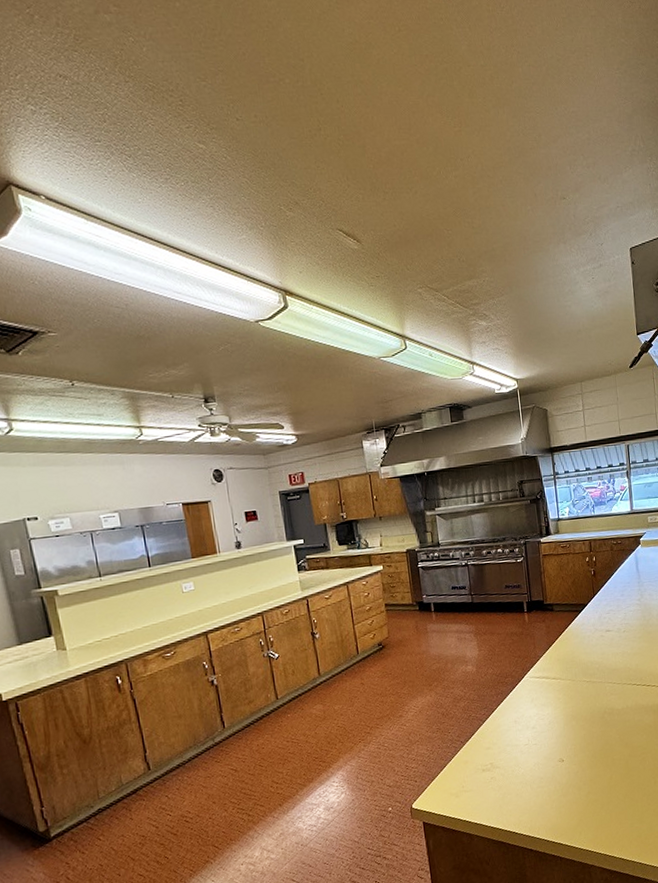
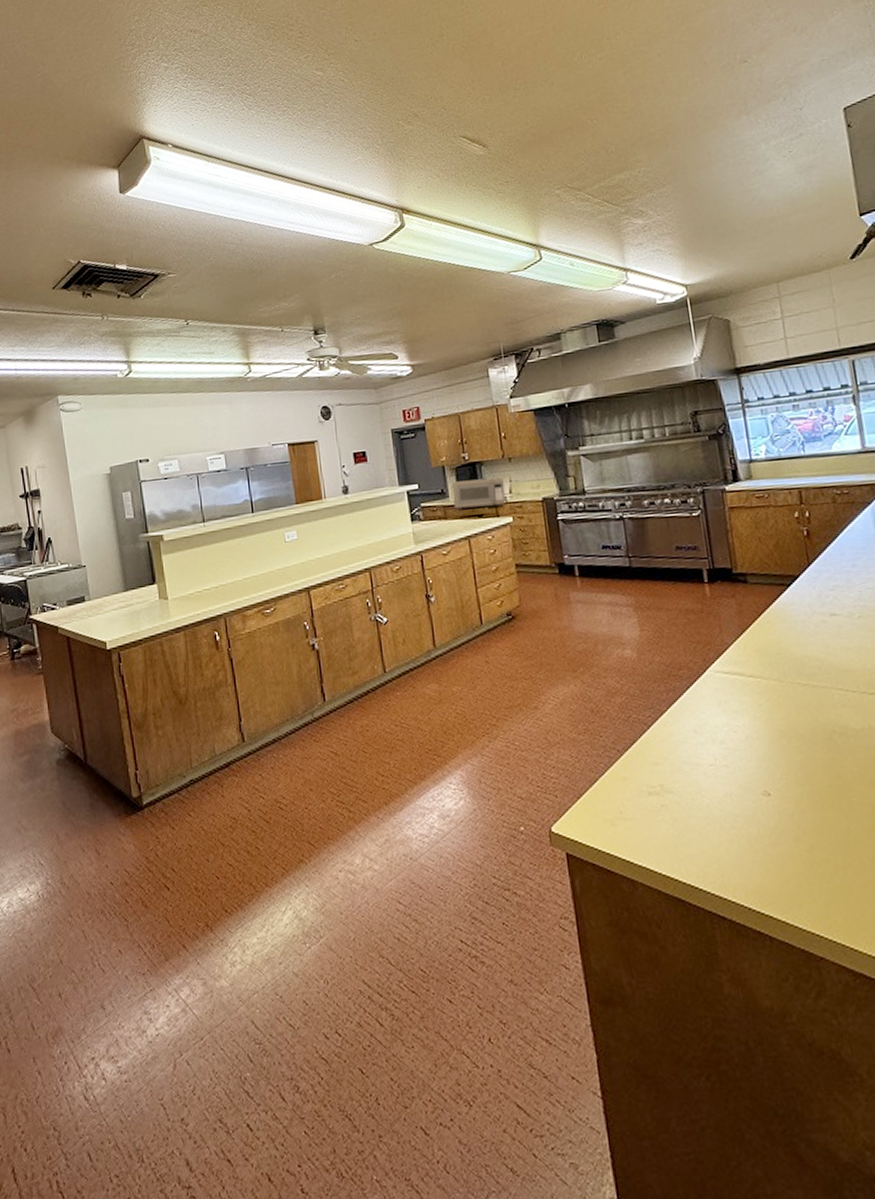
microwave: none [332,533,377,561] -> present [451,477,506,510]

